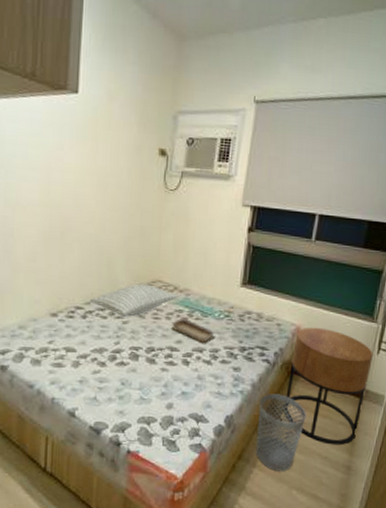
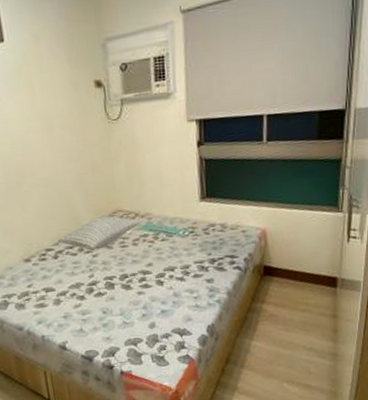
tray: present [171,317,217,343] -> none [138,241,184,262]
wastebasket: present [256,393,306,471] -> none [238,297,286,368]
side table: present [283,327,373,445] -> none [261,226,343,336]

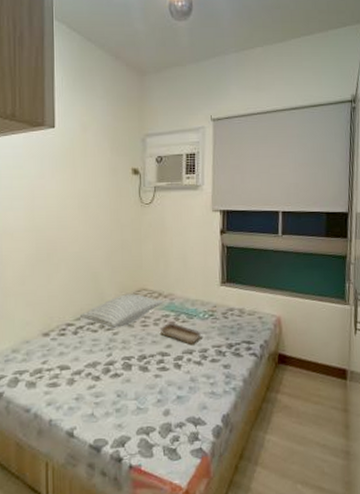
tray: none [138,241,184,262] -> present [159,322,203,344]

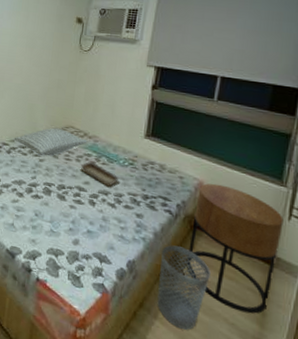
wastebasket: none [253,386,299,467] -> present [157,244,211,330]
side table: none [276,315,352,432] -> present [186,183,284,314]

